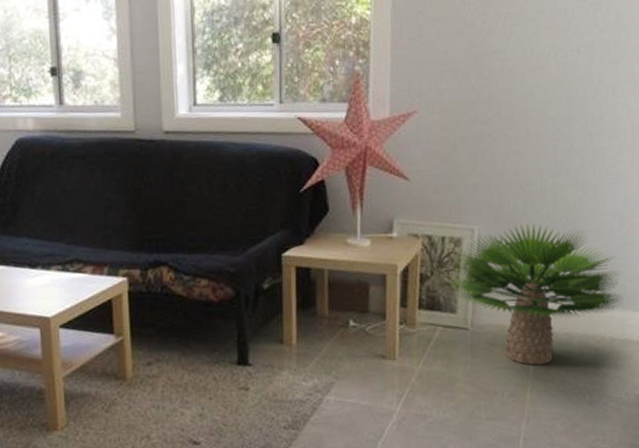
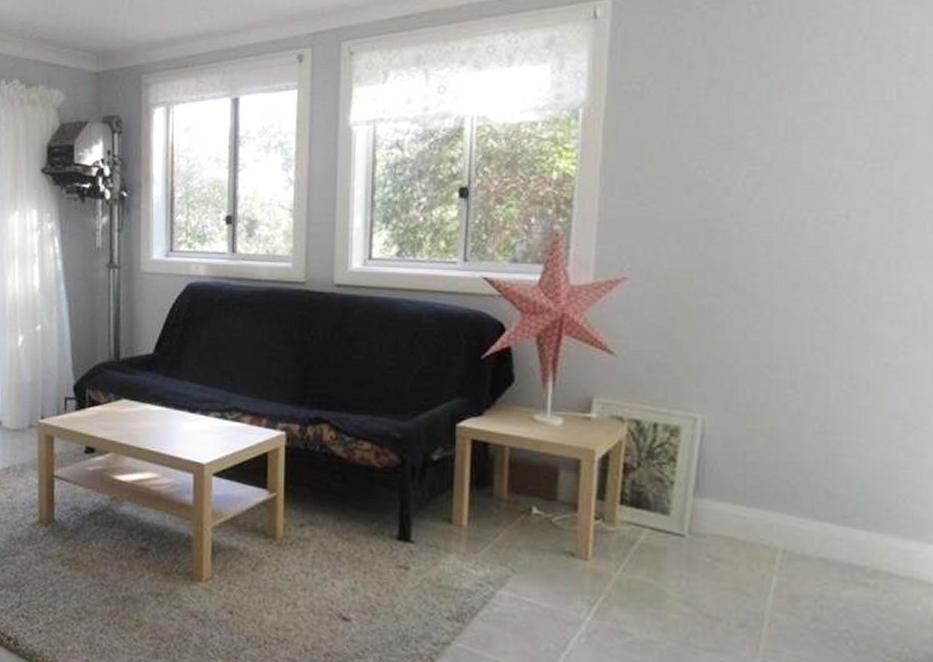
potted plant: present [449,223,623,365] -> none [660,417,908,594]

